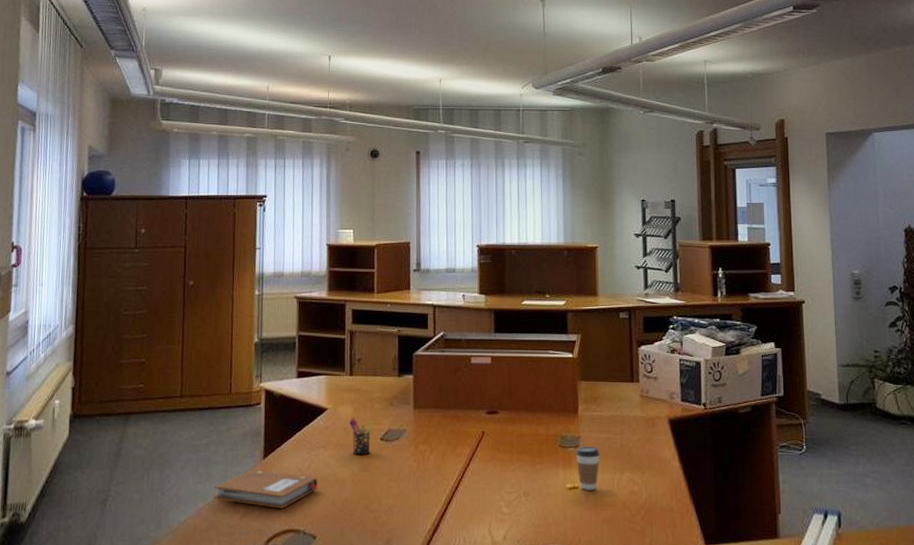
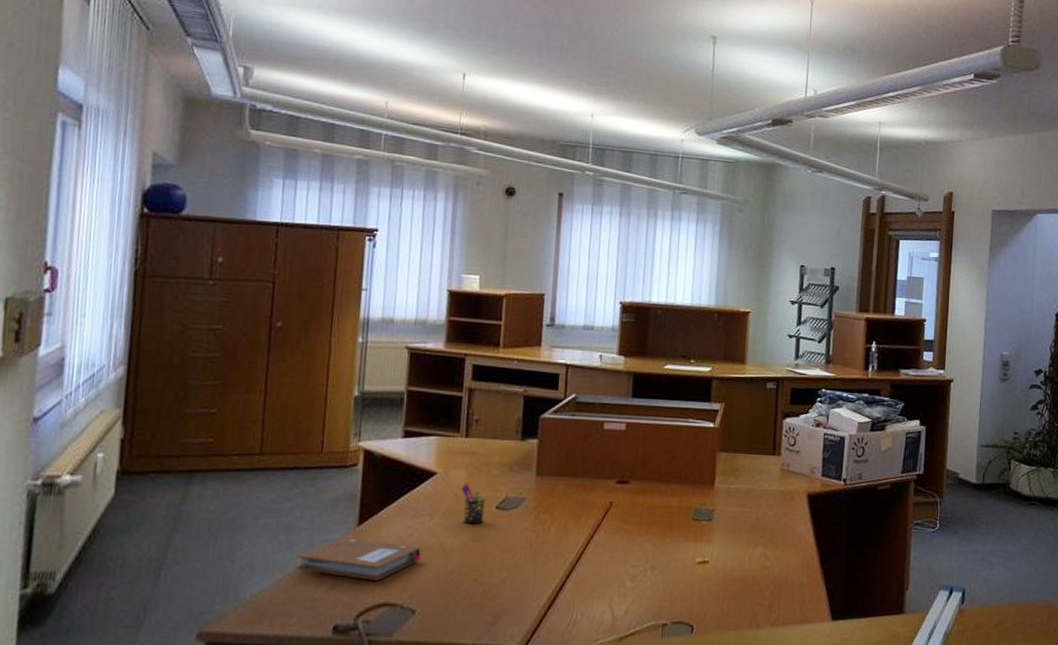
coffee cup: present [576,447,600,490] -> none [708,520,734,565]

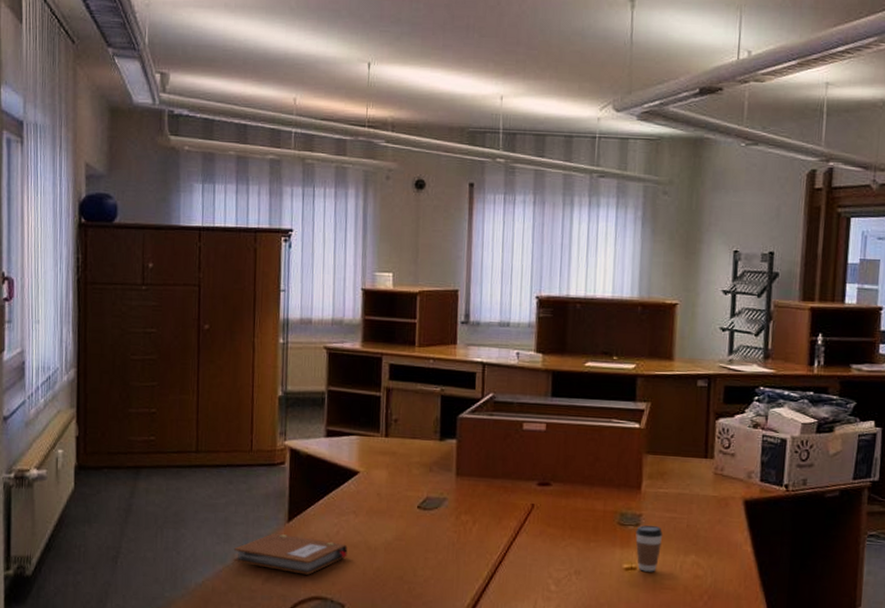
pen holder: present [460,482,490,525] -> none [382,481,411,524]
coffee cup: none [708,520,734,565] -> present [635,525,663,572]

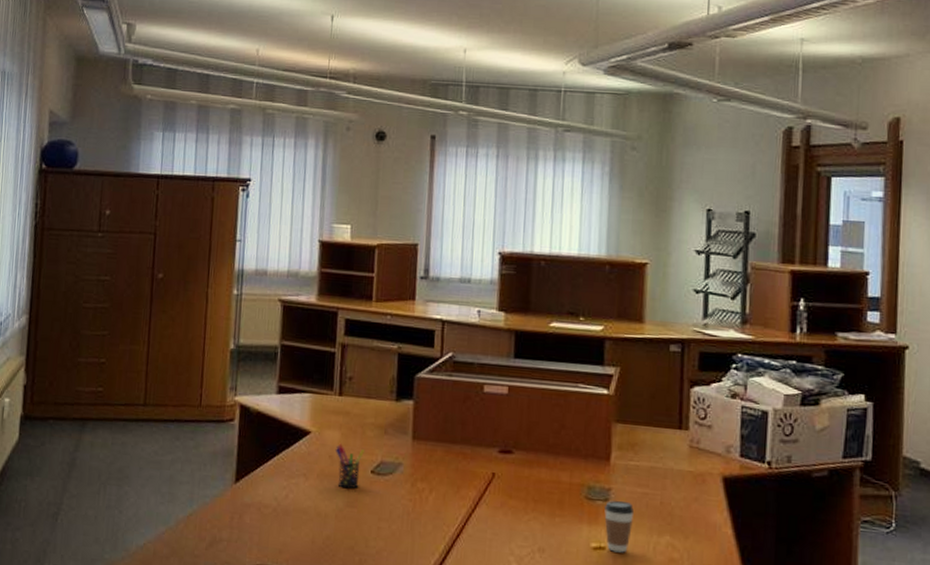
notebook: present [233,533,348,575] -> none [176,494,297,541]
pen holder: none [382,481,411,524] -> present [335,443,364,489]

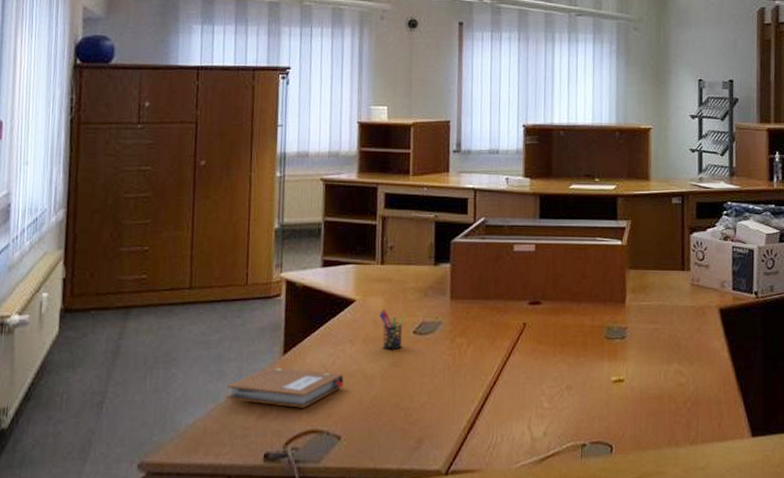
notebook: none [176,494,297,541] -> present [226,367,344,408]
coffee cup: present [604,500,635,553] -> none [622,338,648,383]

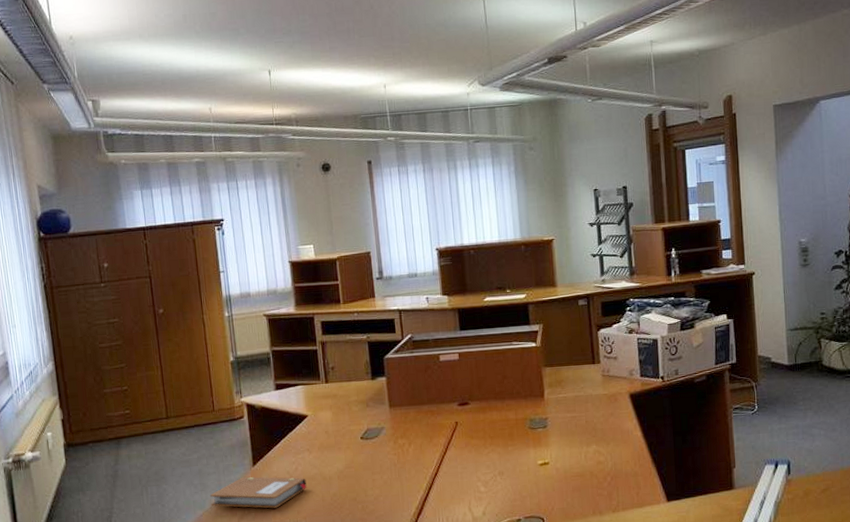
pen holder: present [378,308,406,350] -> none [329,420,353,455]

